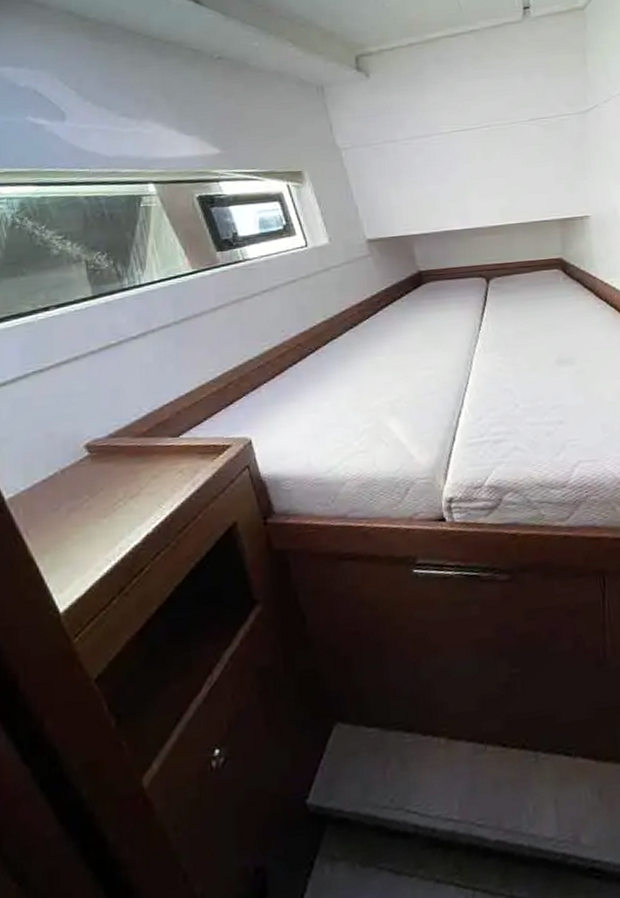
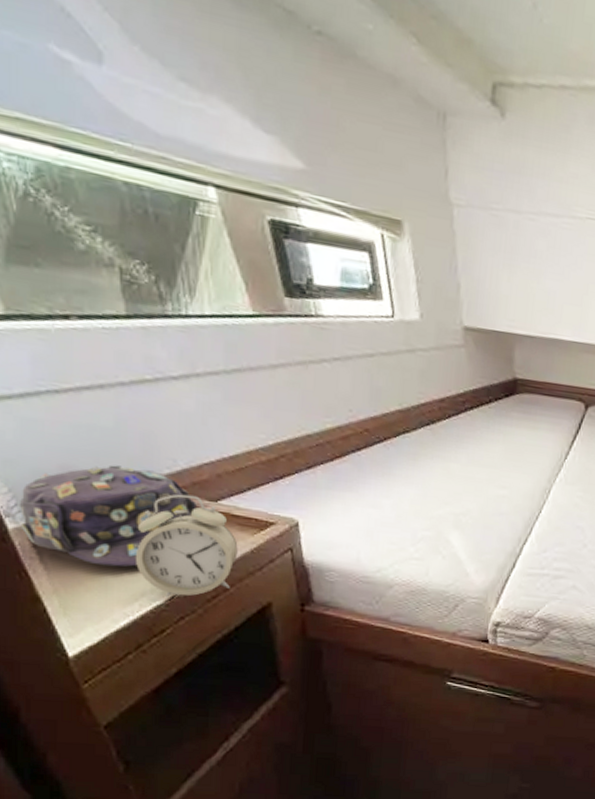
cap: none [14,421,162,518] -> present [20,465,197,567]
alarm clock: none [112,435,201,536] -> present [135,494,238,598]

